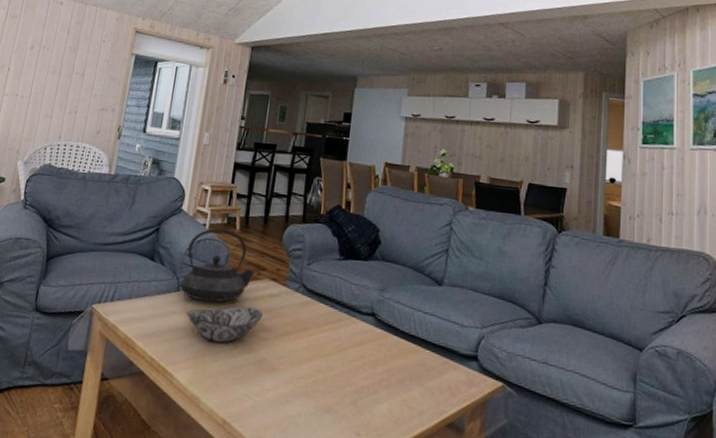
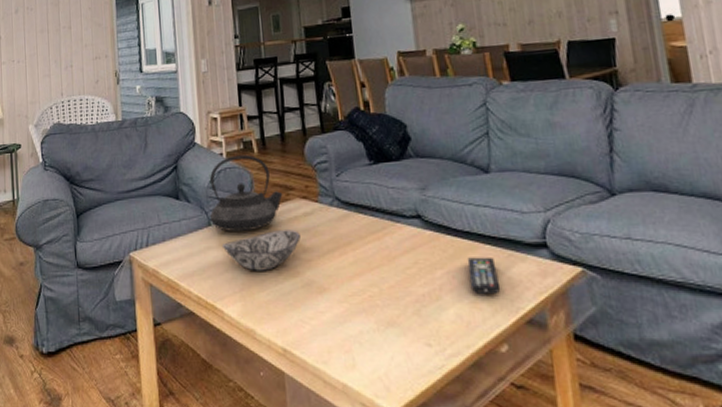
remote control: none [405,359,432,396] -> present [467,257,501,295]

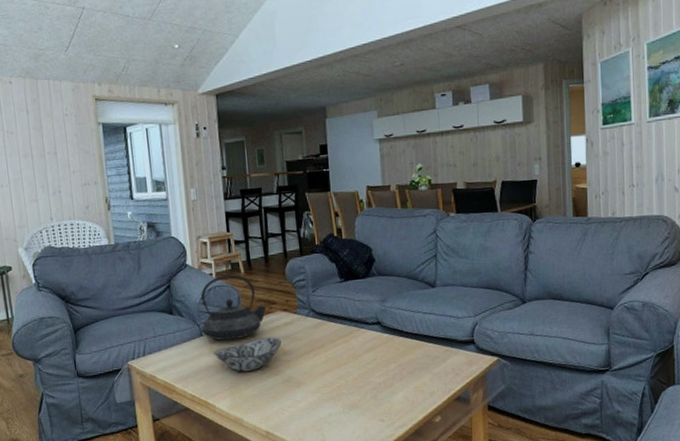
remote control: present [467,257,501,295] -> none [414,352,438,381]

